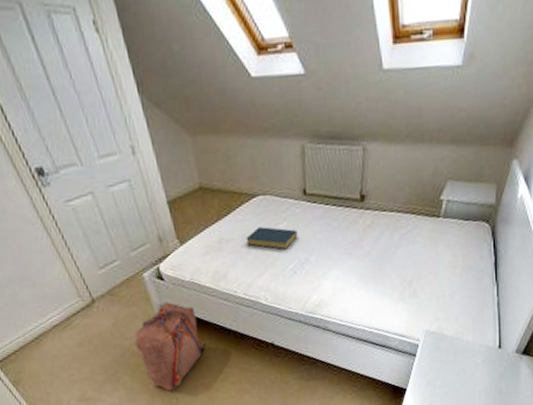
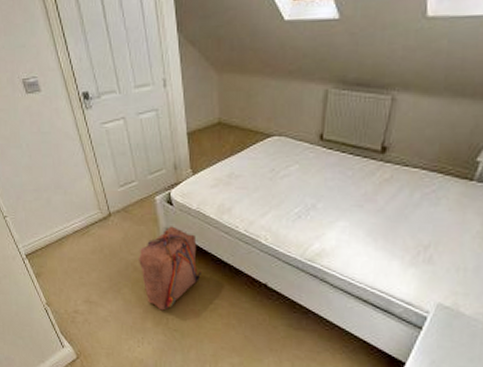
hardback book: present [246,227,298,250] -> none [255,167,308,193]

